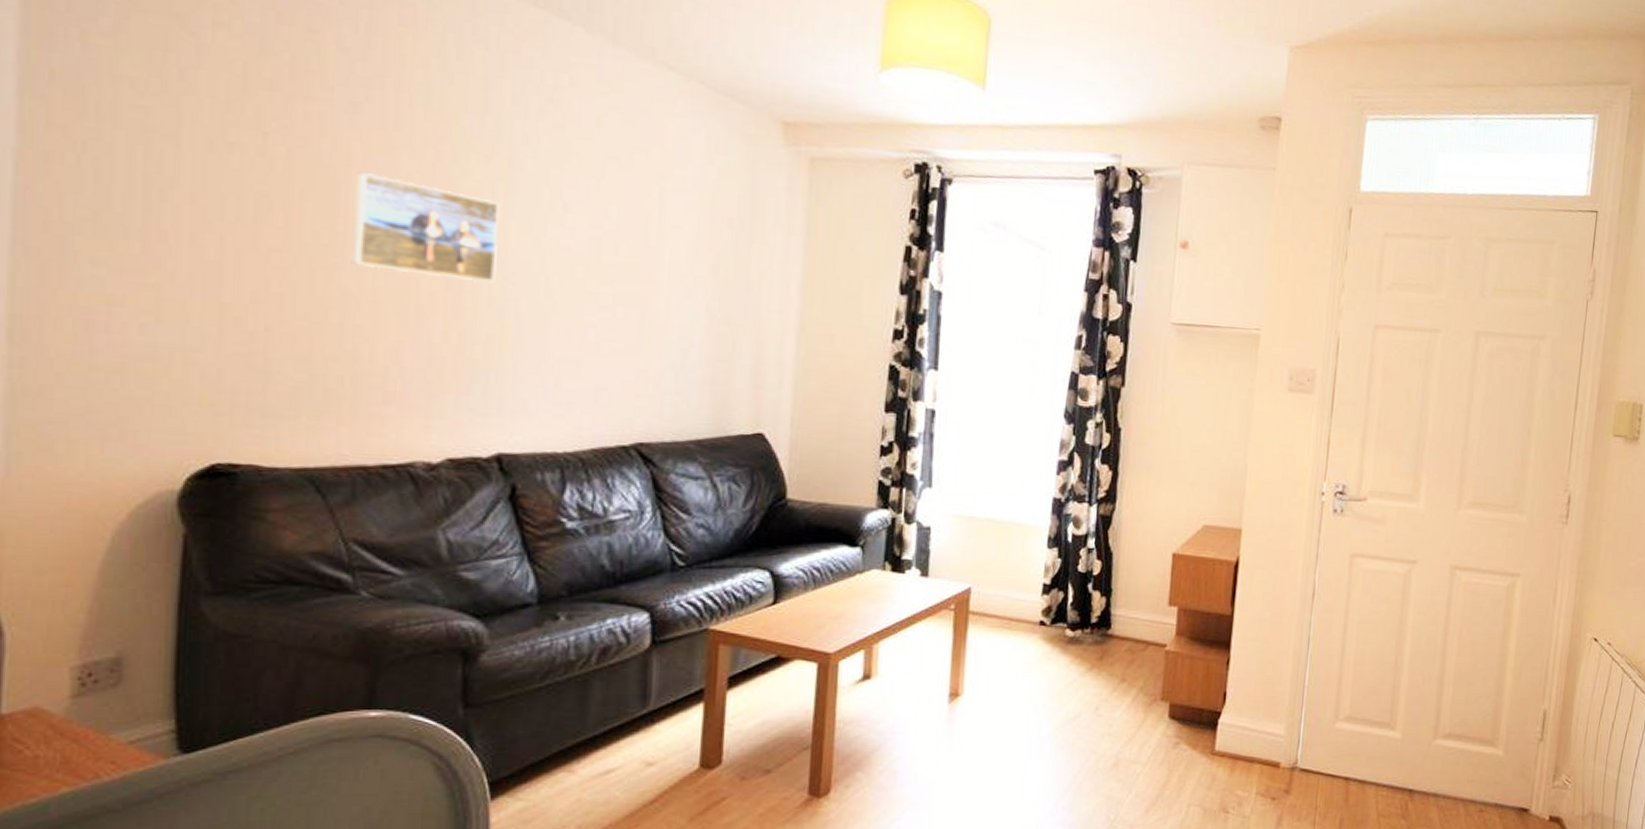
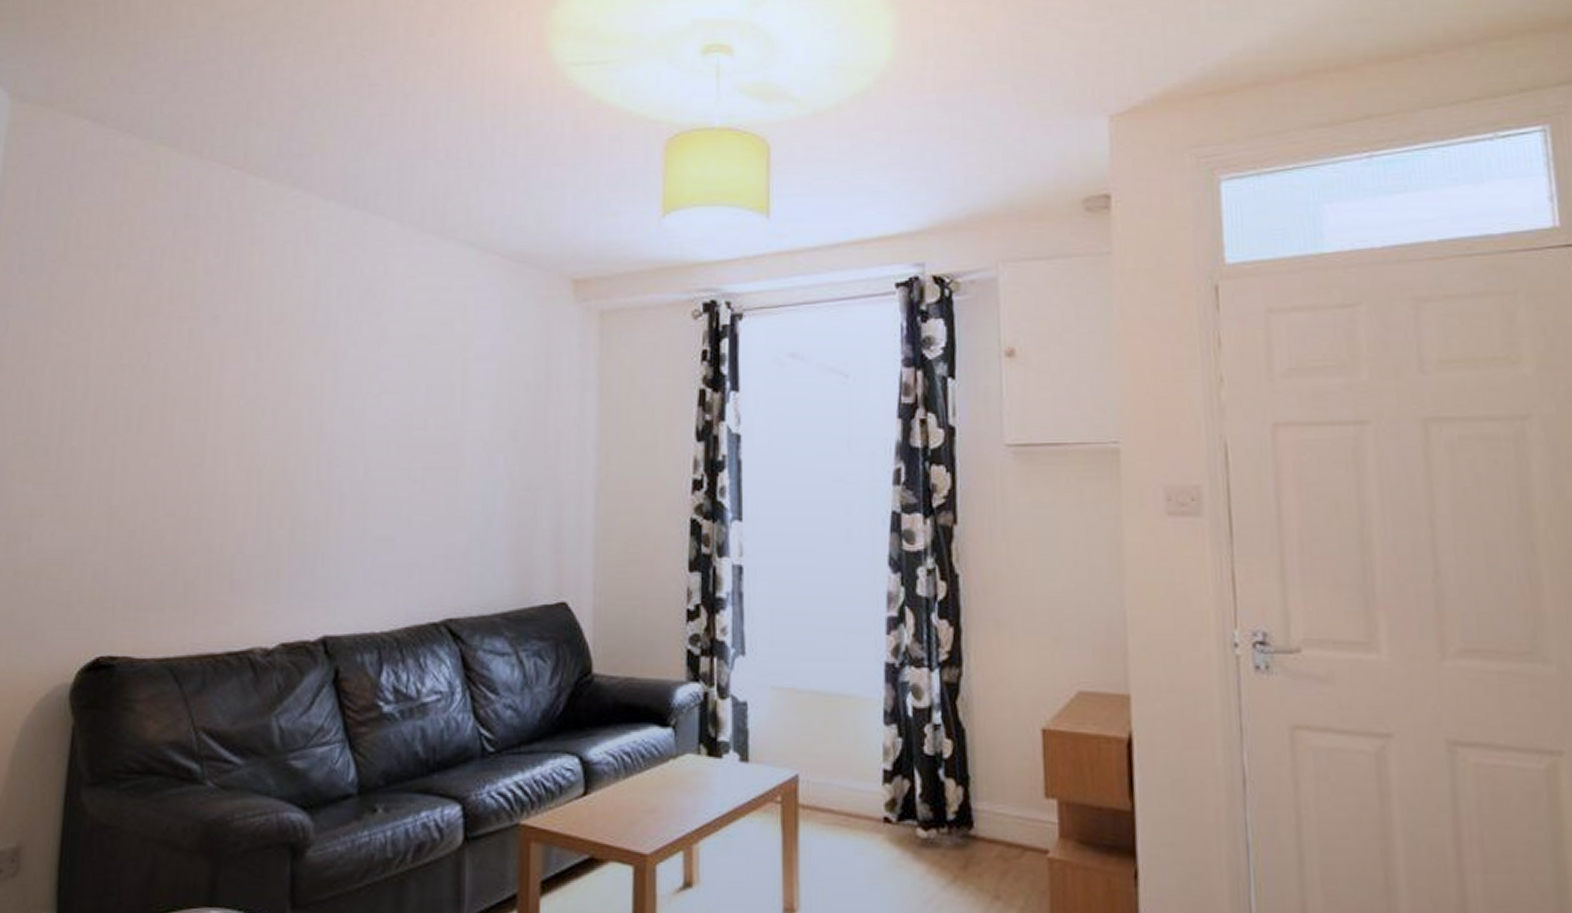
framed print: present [350,172,501,282] -> none [208,377,328,468]

